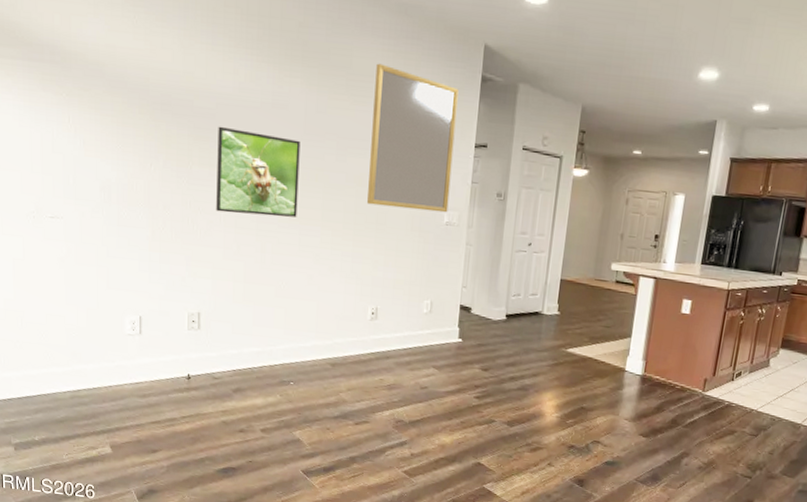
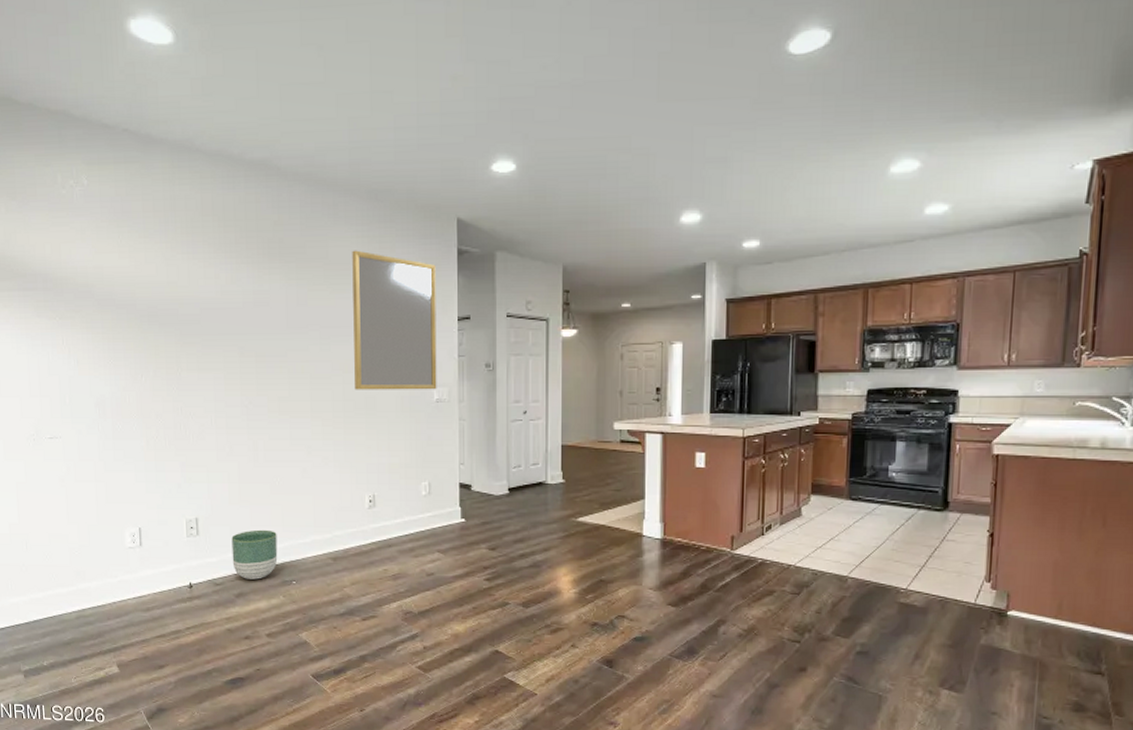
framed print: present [216,126,300,218] -> none [203,330,286,414]
planter: none [232,329,278,377] -> present [231,529,278,580]

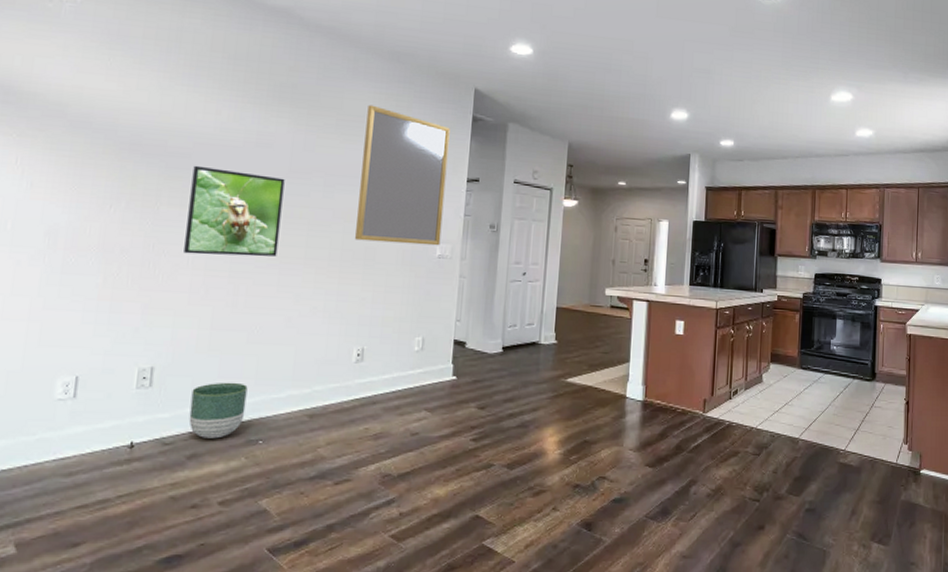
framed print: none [203,330,286,414] -> present [184,165,285,257]

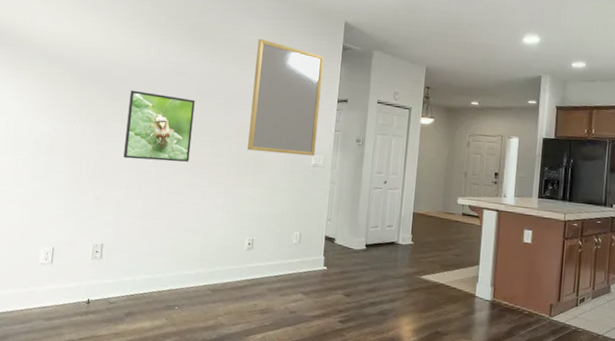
planter: present [188,382,248,439] -> none [126,259,168,302]

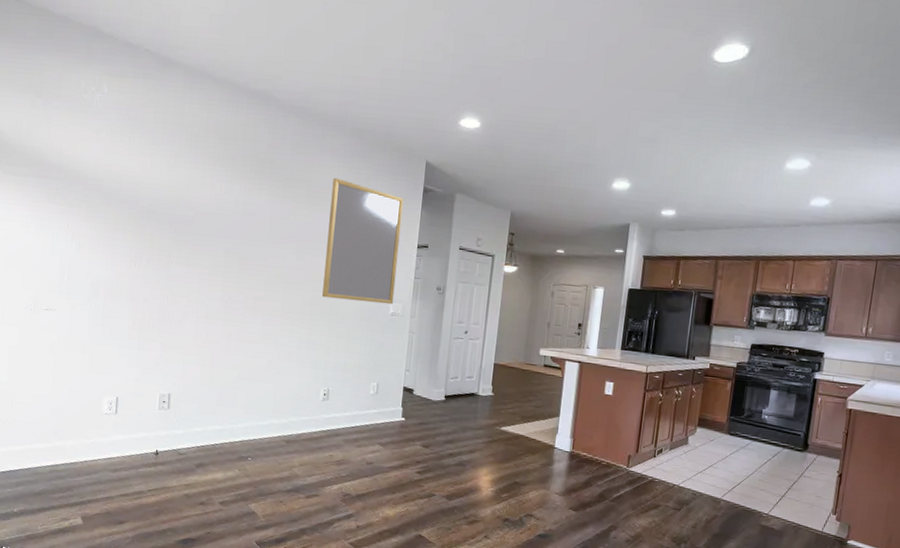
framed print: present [123,90,195,162] -> none [190,231,266,309]

